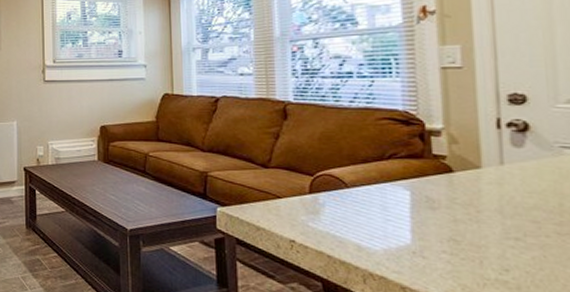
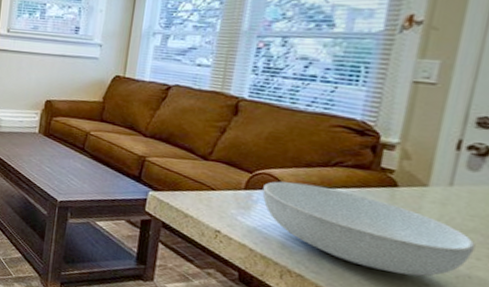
serving bowl: none [327,180,541,263] -> present [262,181,476,277]

